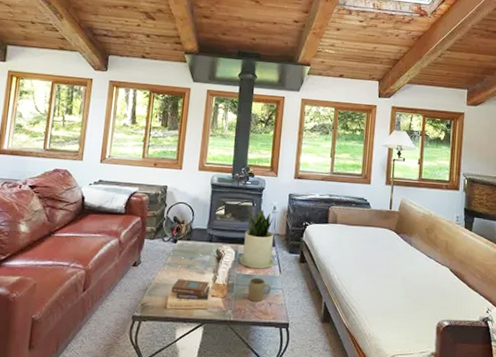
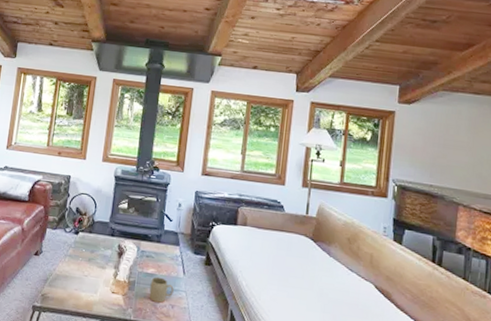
books: present [166,279,210,310] -> none [66,272,110,306]
planter: present [239,209,274,269] -> none [141,205,179,269]

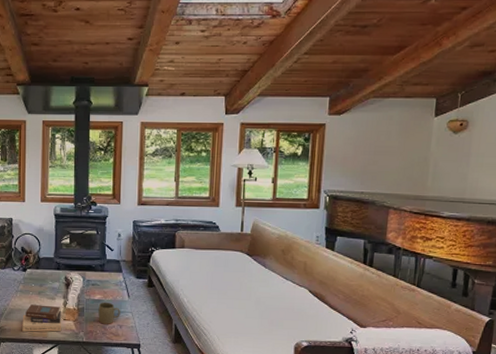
books: none [66,272,110,306] -> present [22,304,62,332]

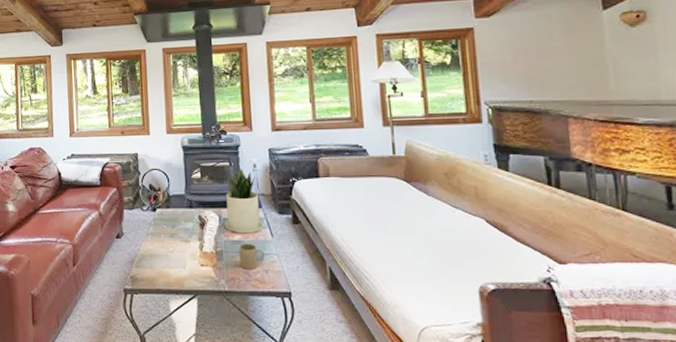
books: present [22,304,62,332] -> none [155,249,200,281]
planter: none [87,237,122,294] -> present [224,168,264,234]

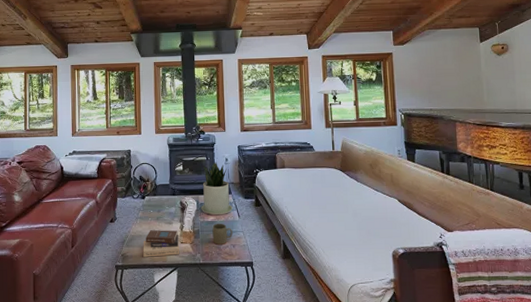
books: none [155,249,200,281] -> present [143,230,180,257]

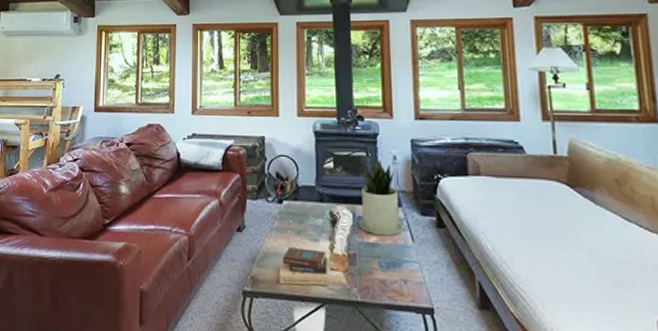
mug: present [212,223,233,245] -> none [374,246,404,278]

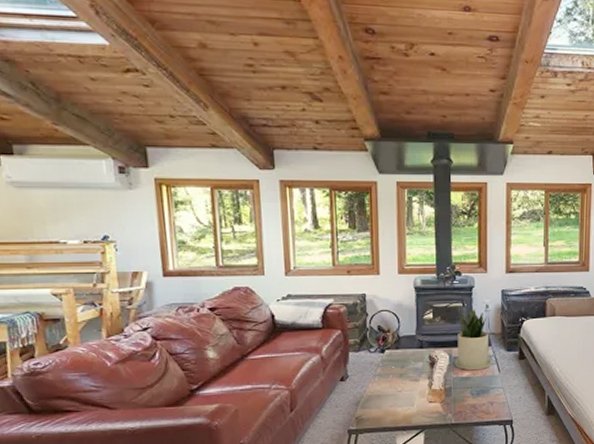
books: present [279,247,329,286] -> none [382,388,428,420]

